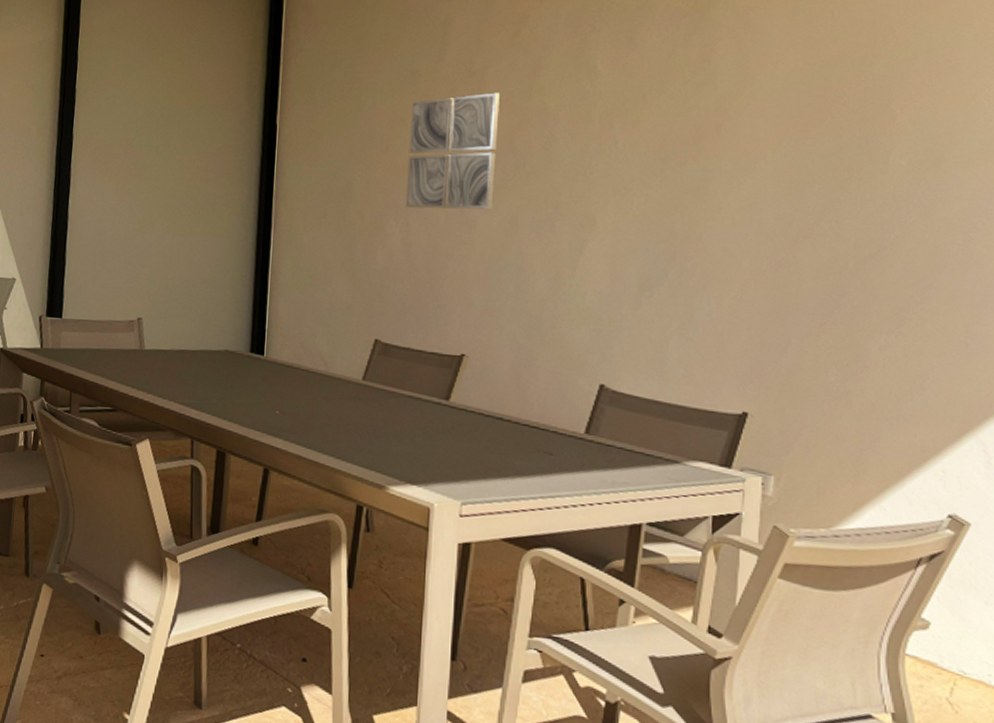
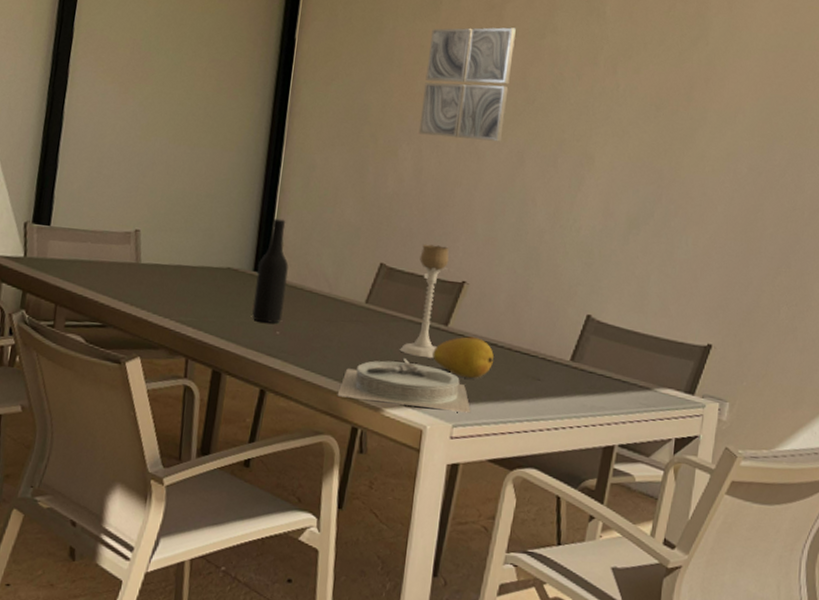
bottle: none [251,300,284,403] -> present [252,218,289,323]
plate: none [340,435,480,490] -> present [337,358,471,413]
candle holder: none [400,318,446,435] -> present [399,244,449,359]
fruit: none [435,411,500,454] -> present [432,336,494,378]

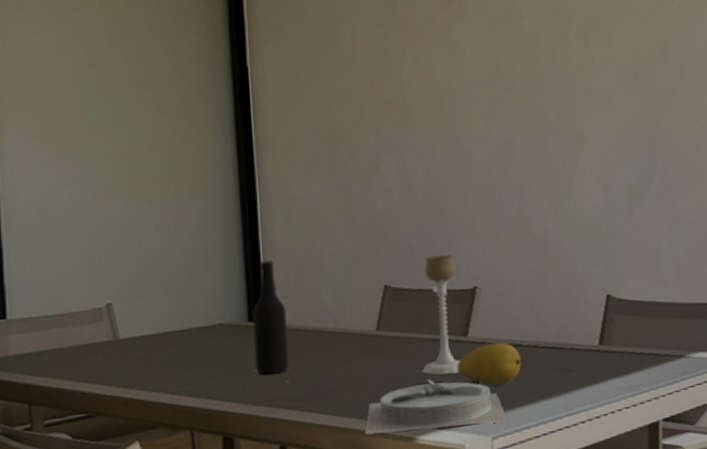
wall art: present [418,27,516,142] -> none [393,17,486,144]

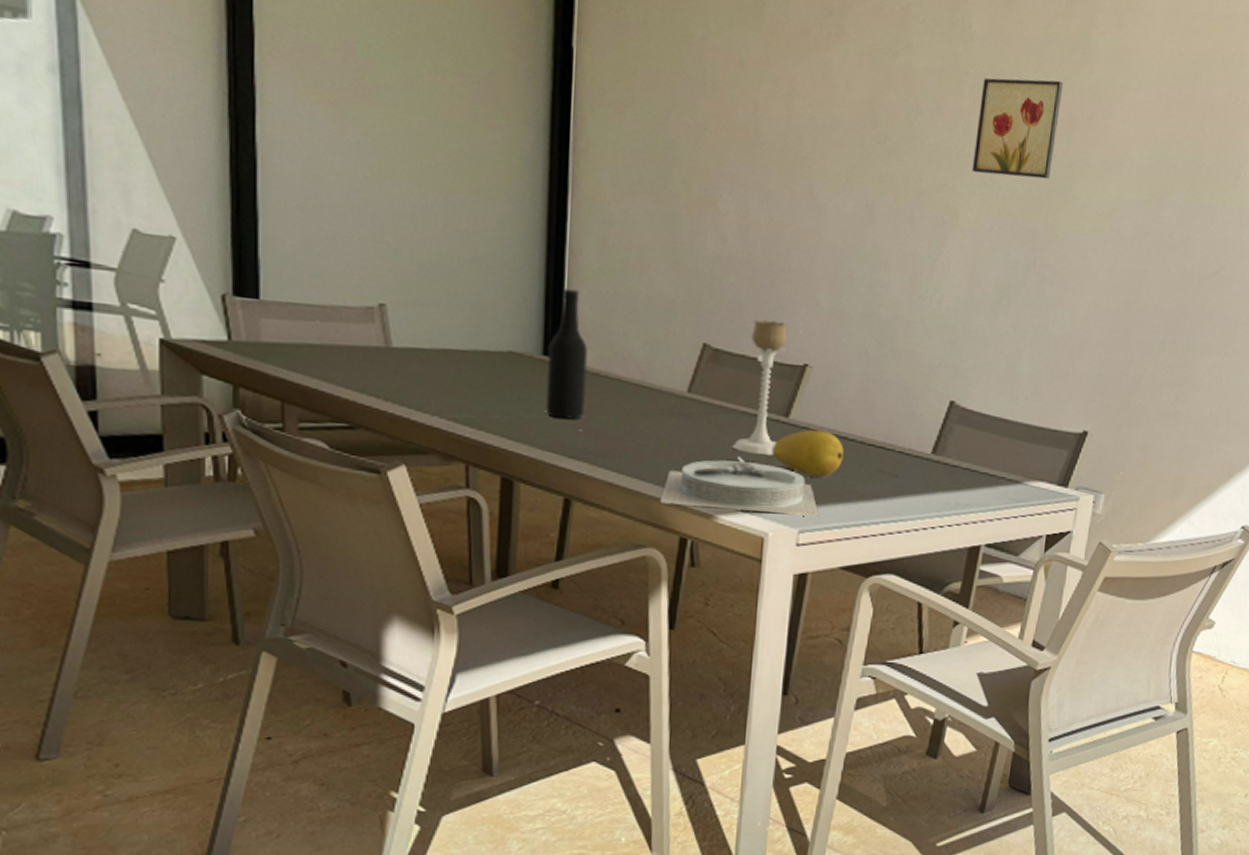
wall art: none [584,14,655,100] -> present [971,77,1064,180]

